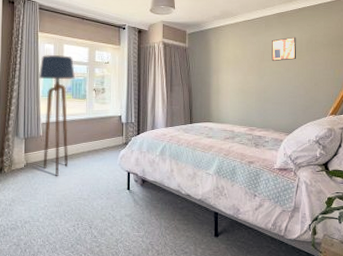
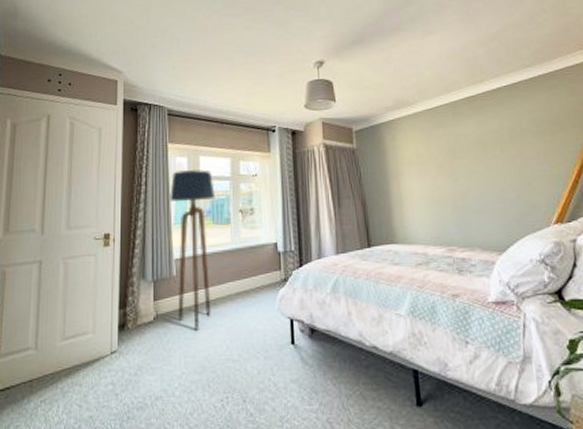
wall art: present [272,37,297,62] -> none [463,125,499,159]

